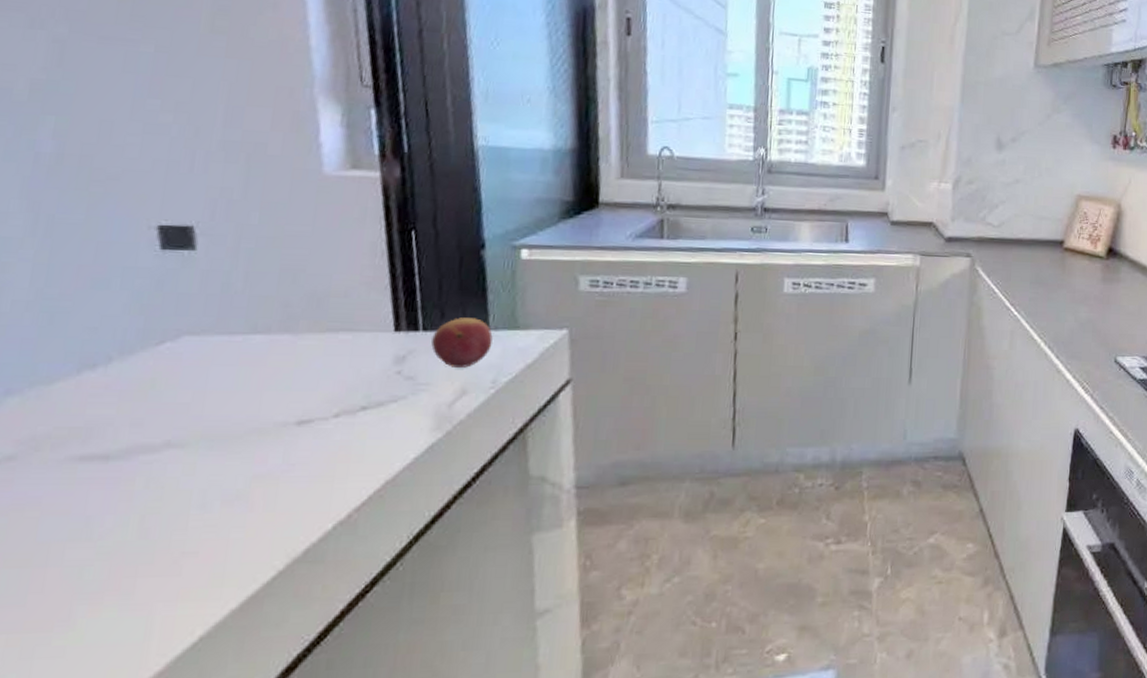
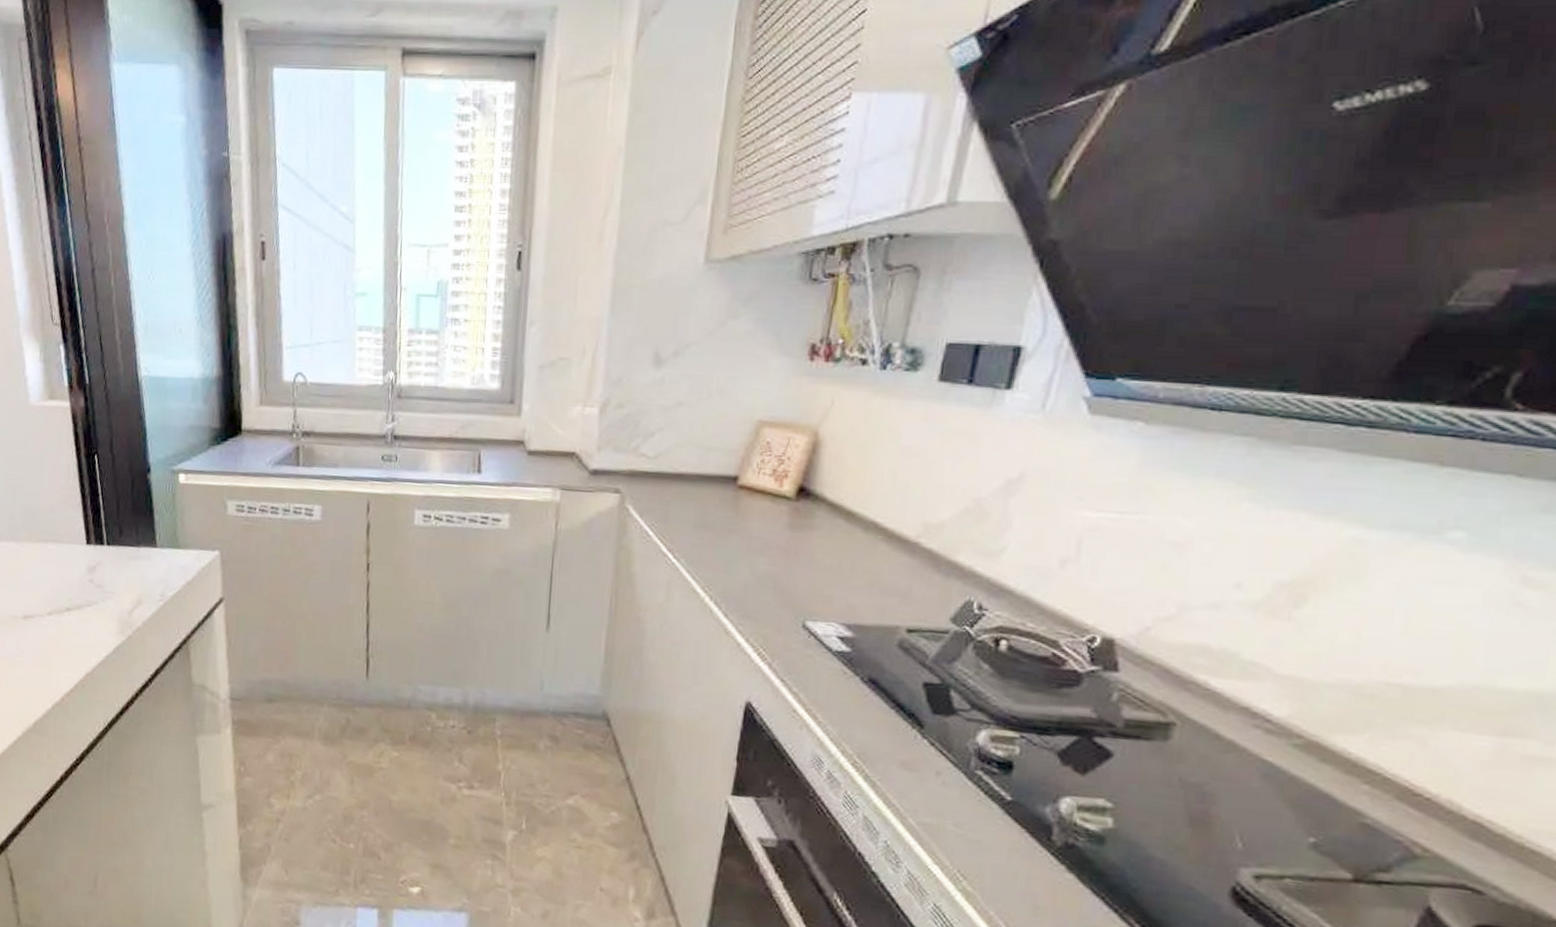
fruit: present [430,317,493,368] -> none [113,535,160,581]

